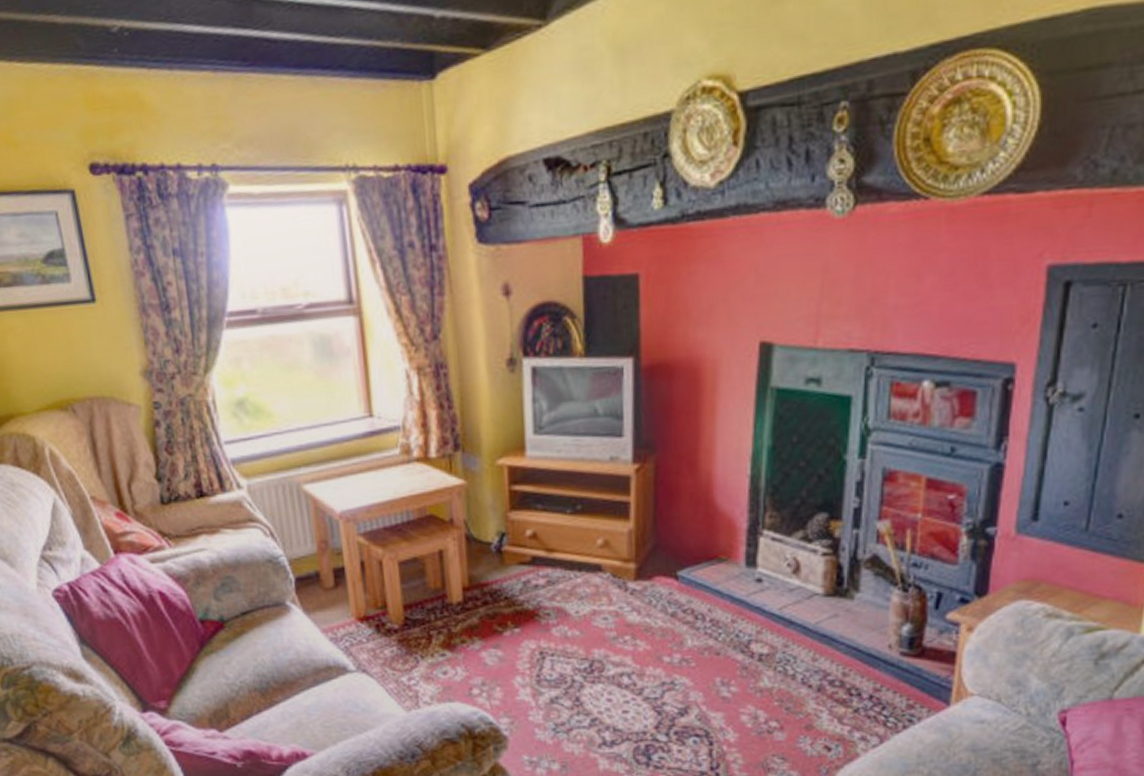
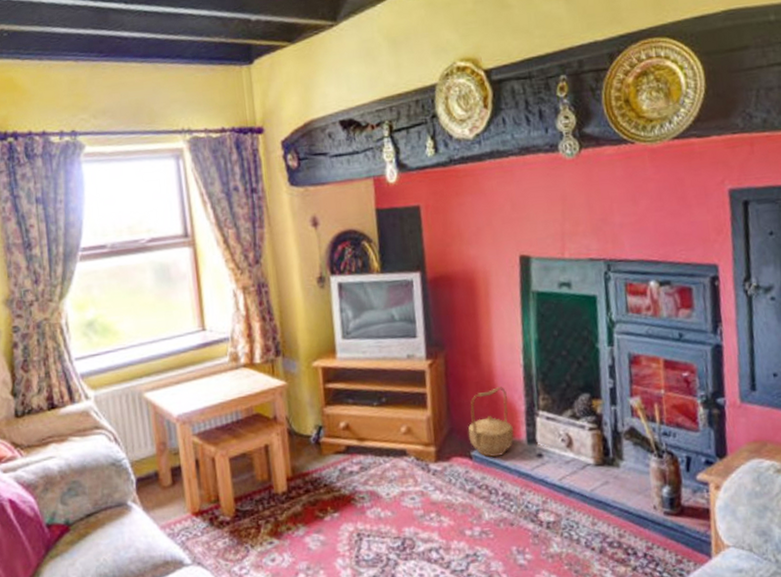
basket: none [676,500,730,579] -> present [468,387,514,457]

